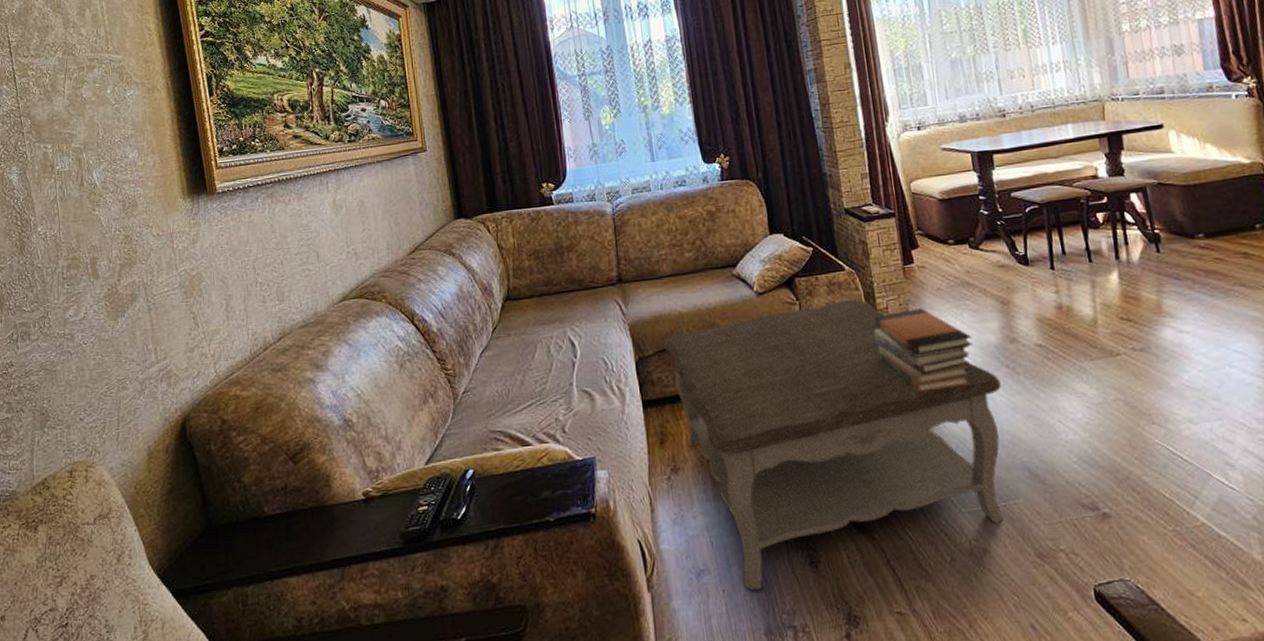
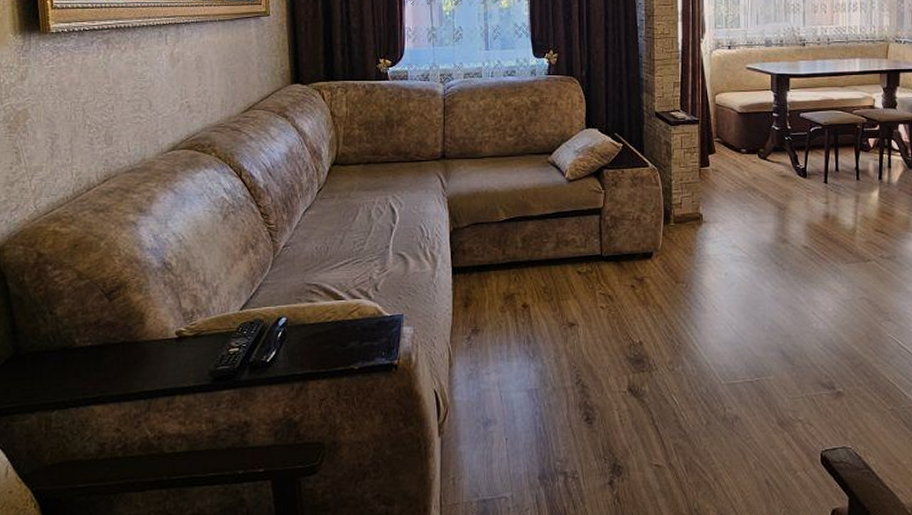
coffee table: present [663,298,1004,591] -> none [477,193,769,441]
book stack: present [874,308,972,392] -> none [667,206,750,279]

